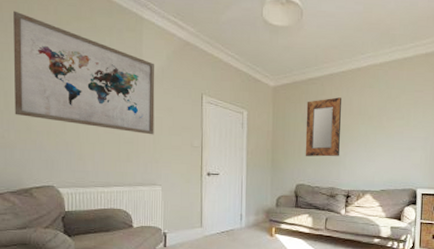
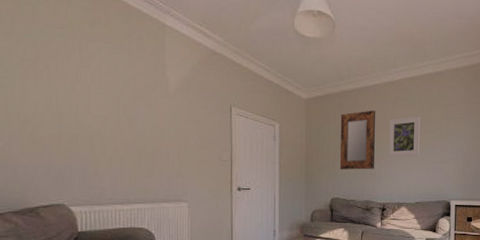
wall art: present [13,11,155,135] -> none [15,12,180,149]
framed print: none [353,103,387,145] -> present [388,116,420,157]

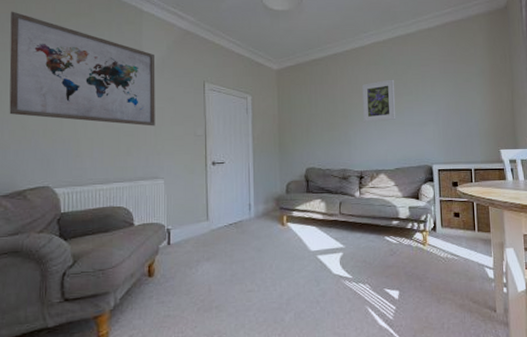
wall art: none [15,12,180,149] -> present [9,11,156,126]
home mirror: present [339,110,376,170] -> none [312,76,349,138]

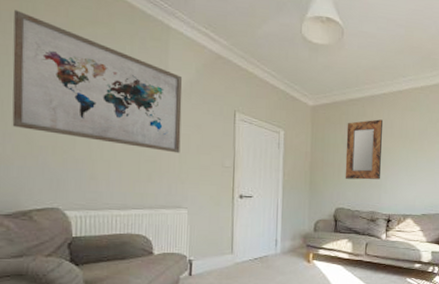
home mirror: none [312,76,349,138] -> present [345,119,384,180]
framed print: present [362,79,395,123] -> none [394,126,428,168]

